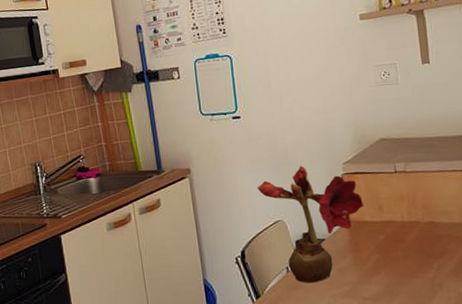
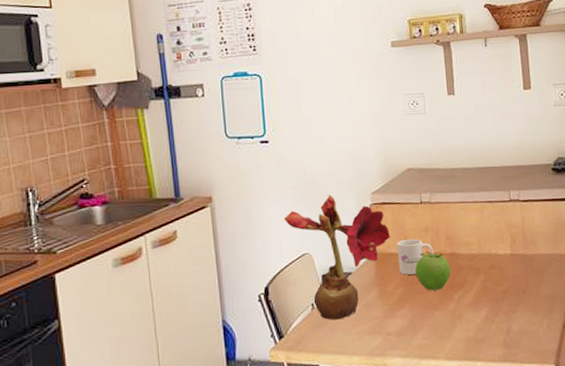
mug: none [370,207,410,243] -> present [396,238,433,275]
fruit: none [390,219,429,259] -> present [414,250,451,291]

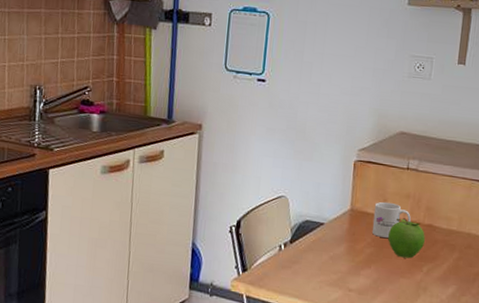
flower: present [283,195,391,321] -> none [267,143,370,266]

